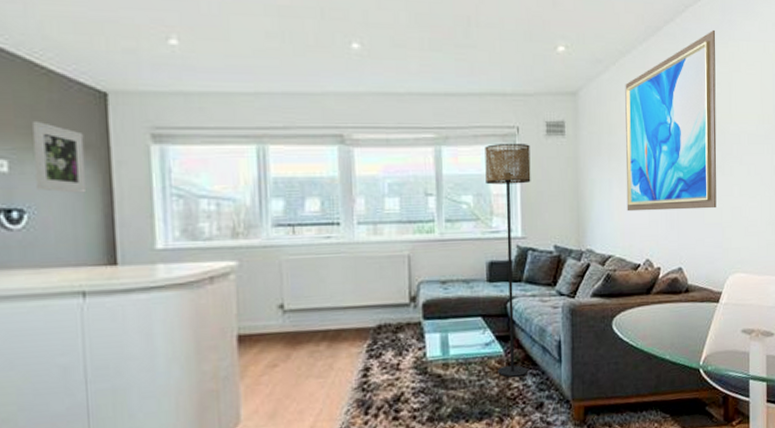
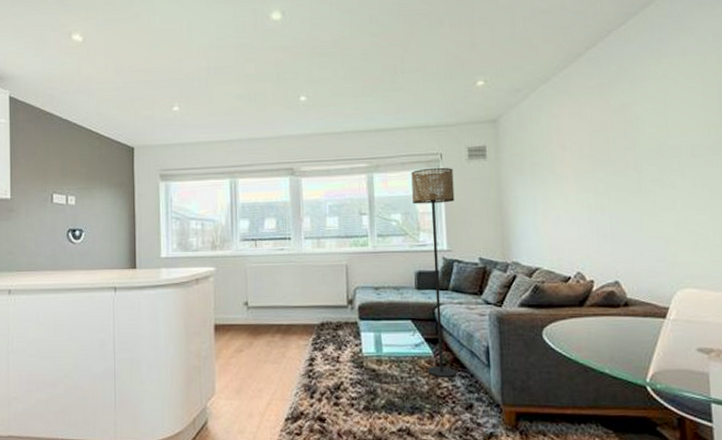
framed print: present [33,120,87,193] -> none [90,169,120,218]
wall art: present [625,29,717,212] -> none [546,49,657,226]

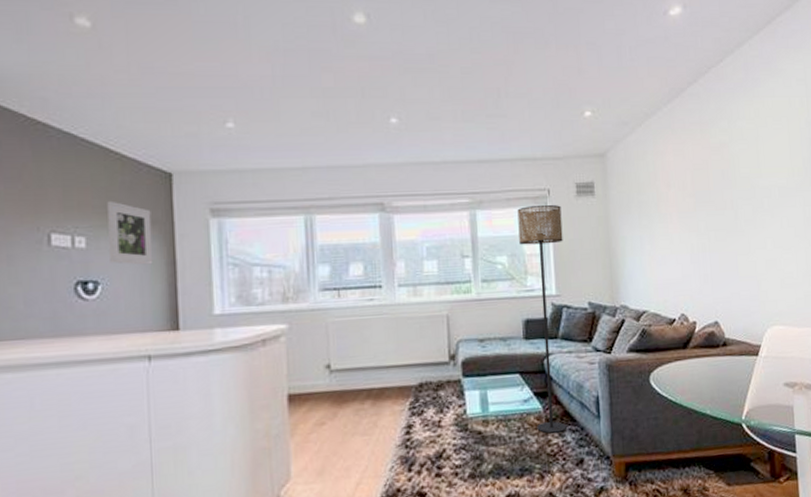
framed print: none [90,169,120,218] -> present [107,200,154,265]

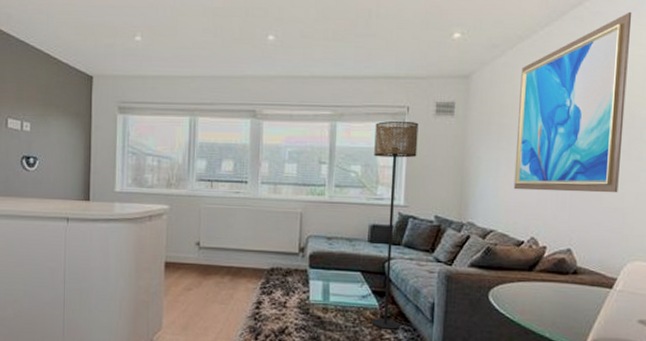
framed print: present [107,200,154,265] -> none [45,96,76,148]
wall art: none [652,88,750,267] -> present [513,11,632,193]

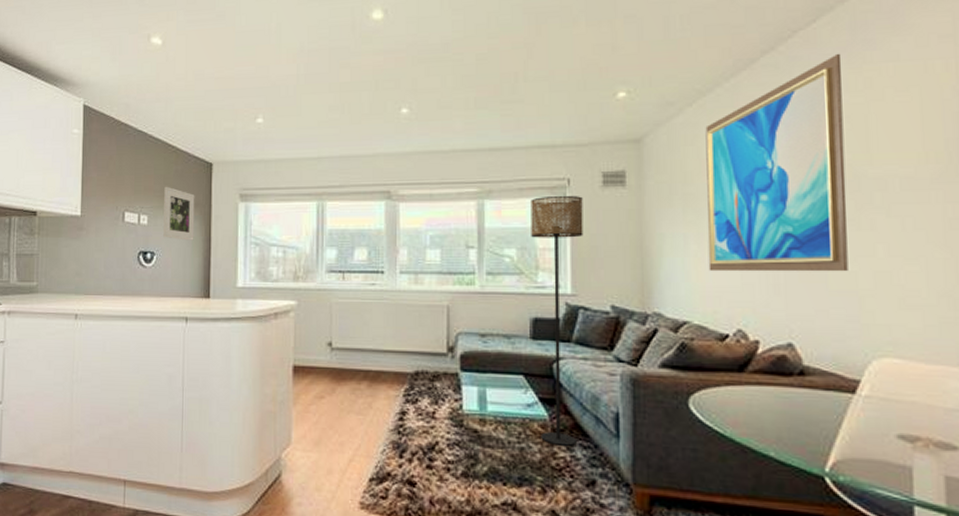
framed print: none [45,96,76,148] -> present [163,186,195,241]

